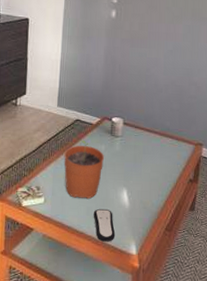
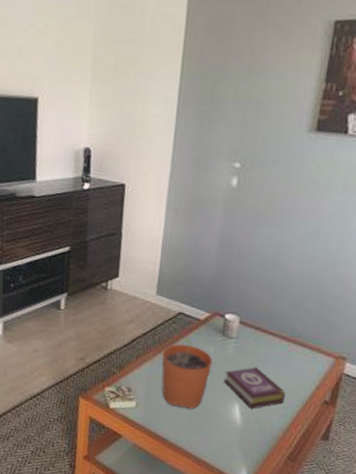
remote control: present [93,209,116,242] -> none [195,423,222,464]
book: none [113,157,161,193] -> present [223,366,286,409]

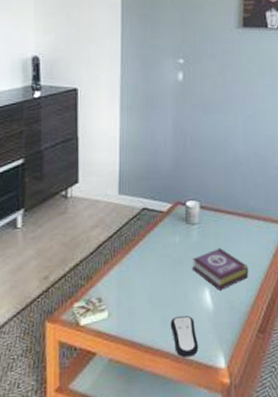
plant pot: present [161,338,212,410] -> none [130,233,179,307]
remote control: none [195,423,222,464] -> present [170,316,199,358]

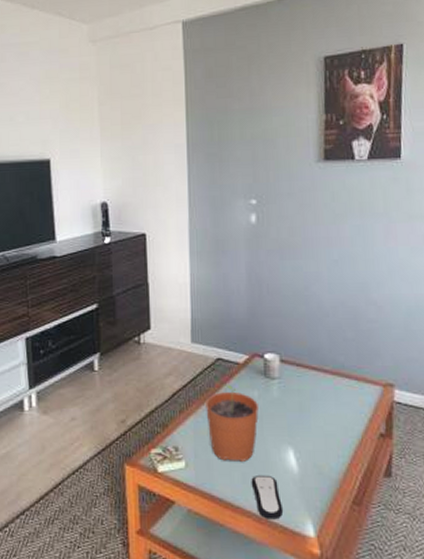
plant pot: none [130,233,179,307] -> present [206,385,259,463]
book: present [191,247,249,291] -> none [272,405,340,453]

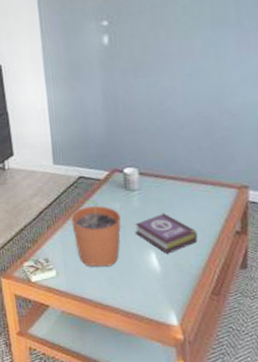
remote control: present [251,476,284,520] -> none [117,277,149,314]
book: none [272,405,340,453] -> present [134,212,198,254]

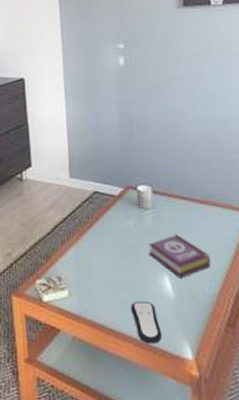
plant pot: present [71,200,121,268] -> none [85,216,135,290]
remote control: none [117,277,149,314] -> present [130,302,162,344]

